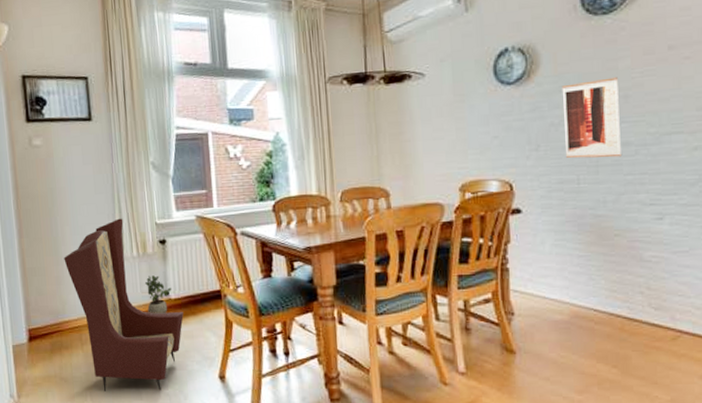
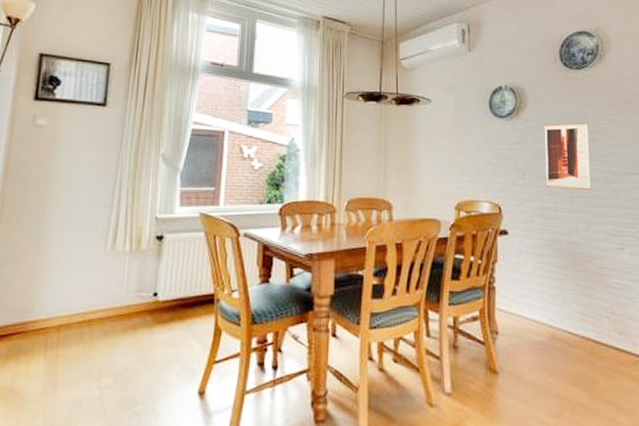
armchair: present [64,218,184,391] -> none [44,209,170,408]
potted plant: present [144,275,172,314] -> none [130,274,161,317]

